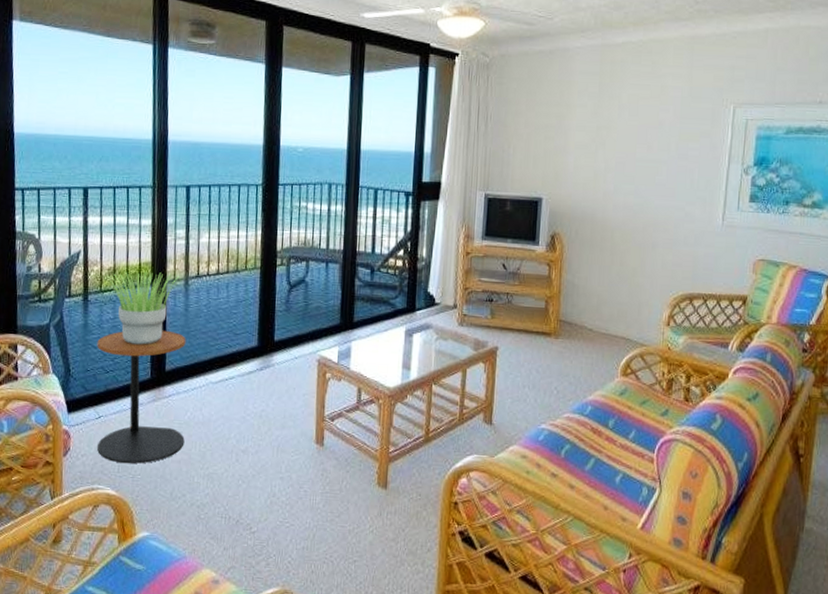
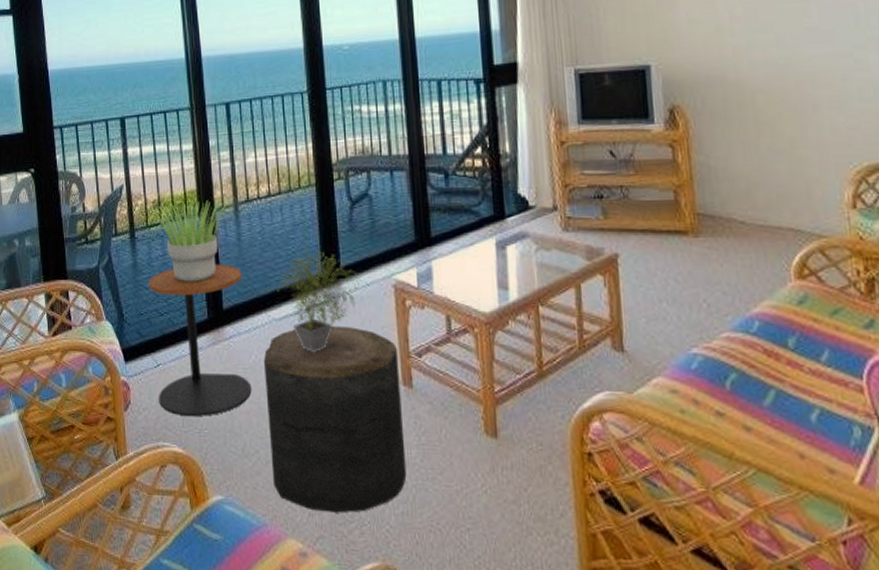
stool: none [195,390,315,548] -> present [263,325,407,513]
potted plant: none [216,323,289,413] -> present [277,248,359,353]

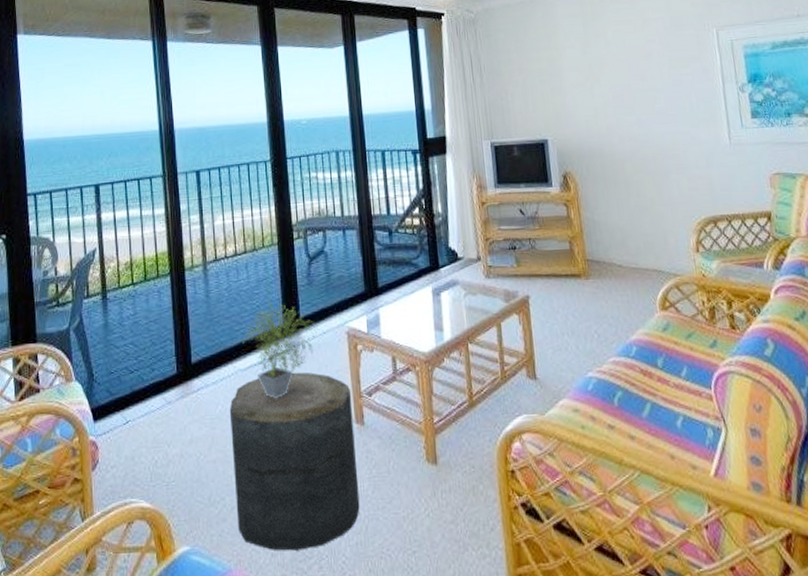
side table: present [148,264,252,416] -> none [119,320,218,470]
potted plant: present [150,200,230,282] -> none [122,260,199,339]

